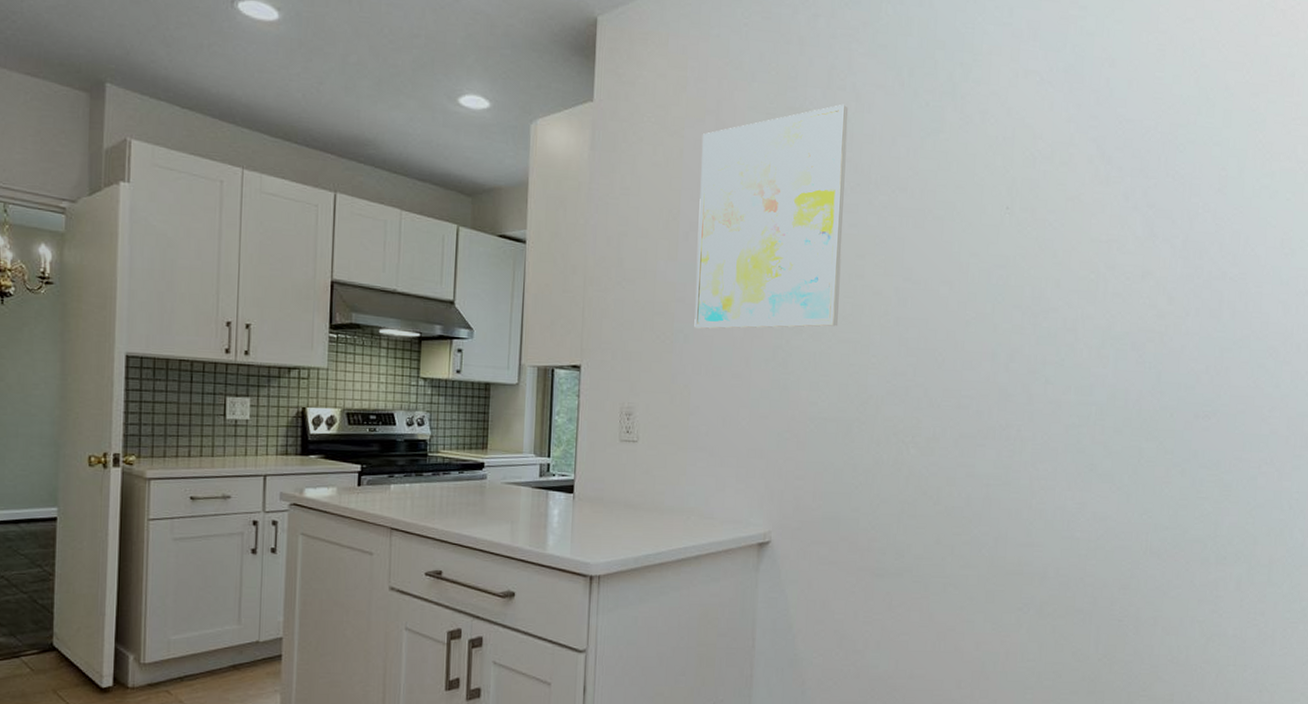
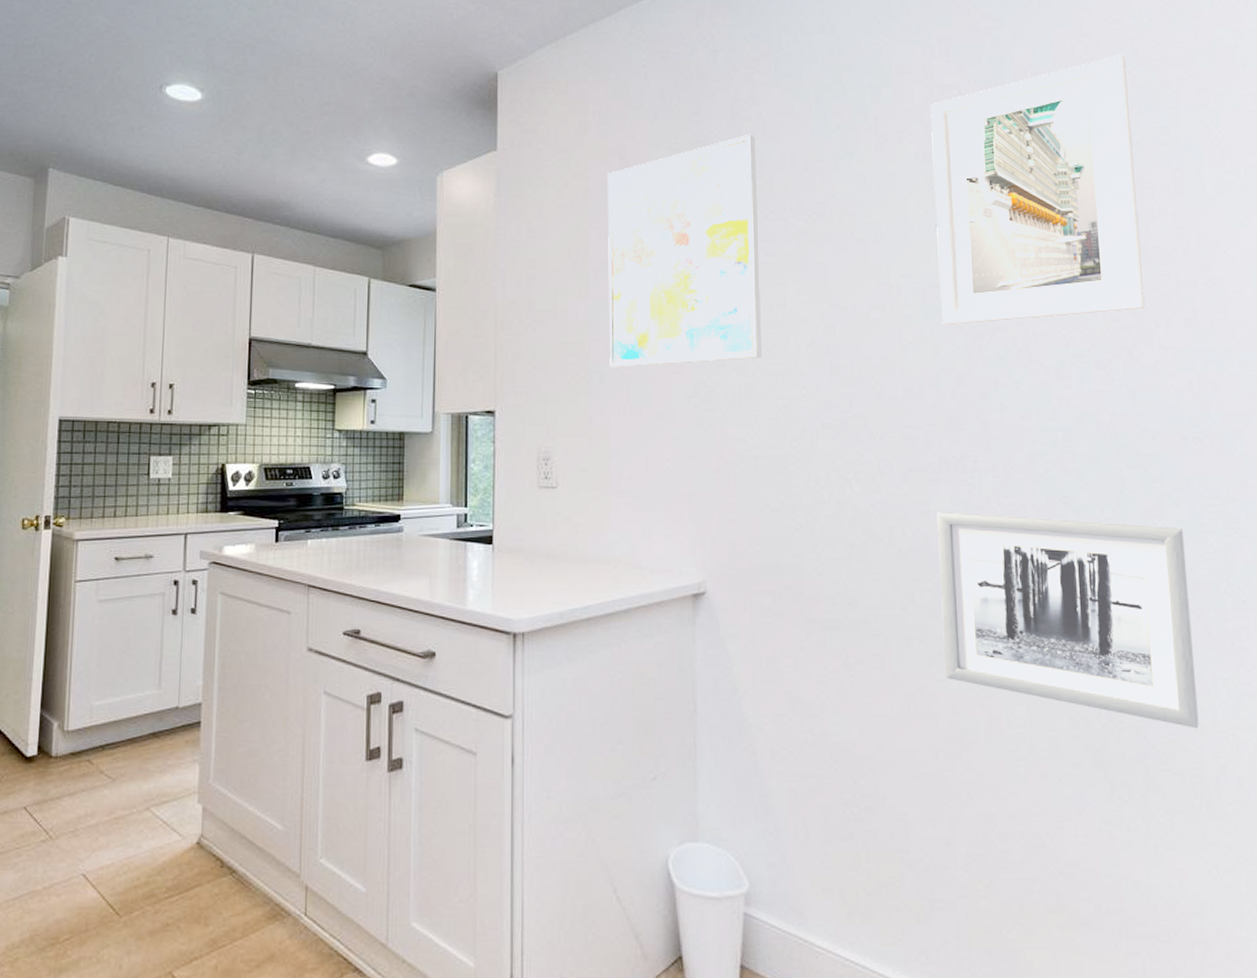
wall art: none [974,475,1185,663] -> present [937,512,1199,729]
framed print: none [1003,54,1193,304] -> present [930,55,1146,326]

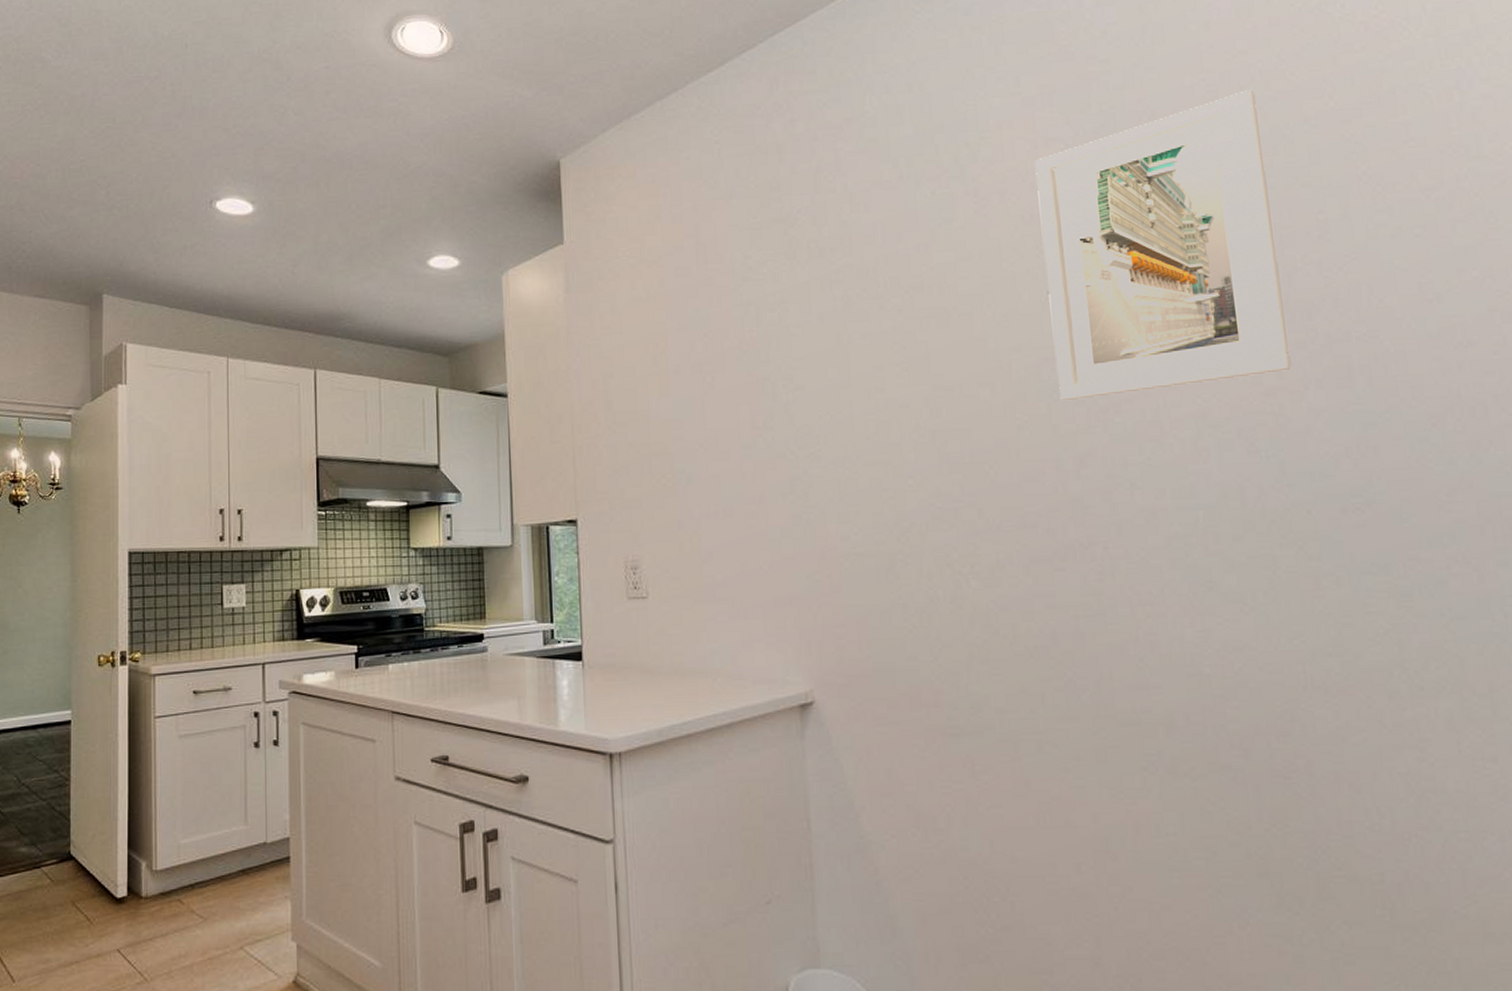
wall art: present [607,134,763,368] -> none [682,207,863,468]
wall art: present [937,512,1199,729] -> none [1065,604,1377,831]

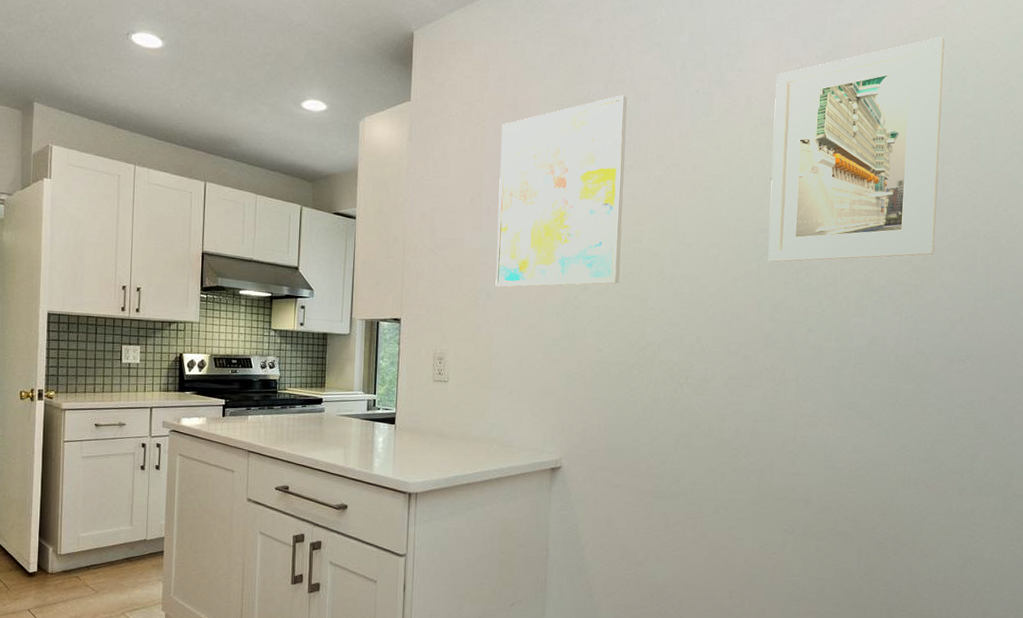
wall art: none [682,207,863,468] -> present [495,94,628,288]

